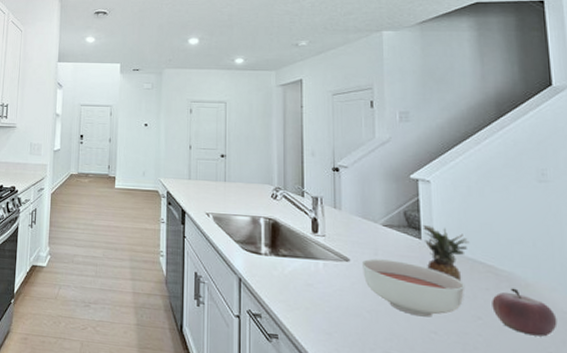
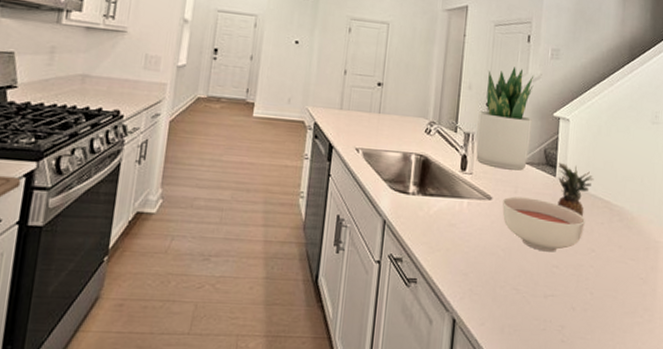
planter: none [325,132,386,233] -> present [476,67,534,171]
fruit: present [492,288,558,337] -> none [604,221,650,265]

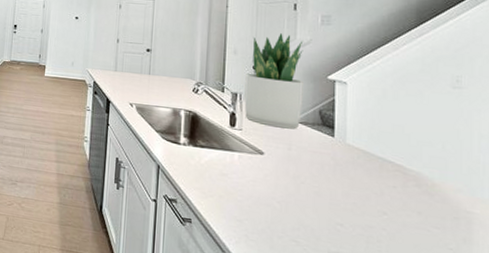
bowl: present [502,196,586,252] -> none [275,153,374,210]
fruit: present [557,163,594,217] -> none [335,124,381,179]

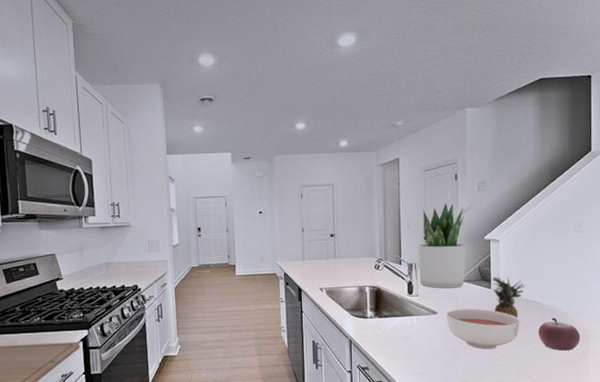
bowl: none [275,153,374,210] -> present [446,308,521,349]
fruit: none [335,124,381,179] -> present [491,277,525,318]
fruit: none [398,186,460,234] -> present [538,317,581,351]

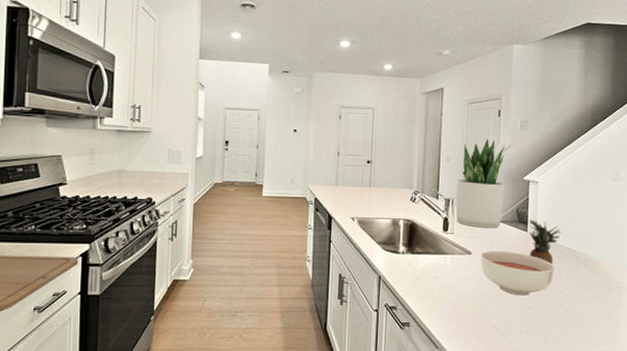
fruit: present [538,317,581,351] -> none [572,267,613,302]

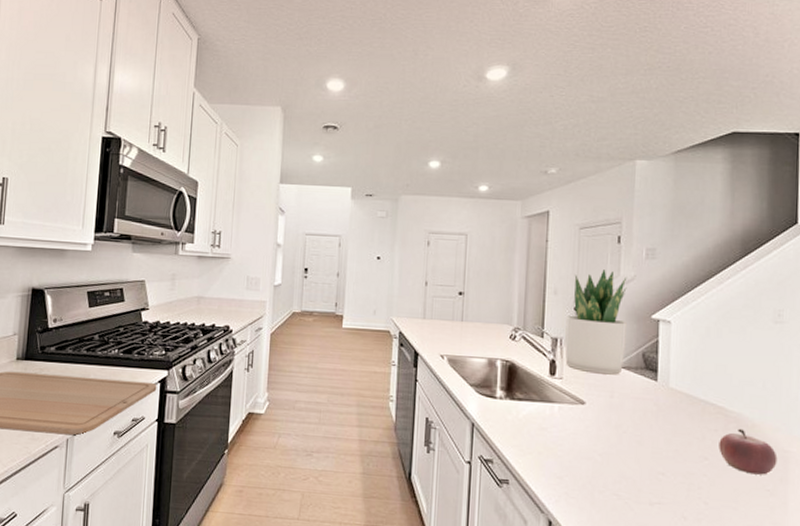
bowl: present [480,251,555,296] -> none [596,401,696,459]
fruit: present [528,220,562,265] -> none [658,367,704,423]
fruit: none [572,267,613,302] -> present [719,428,778,475]

